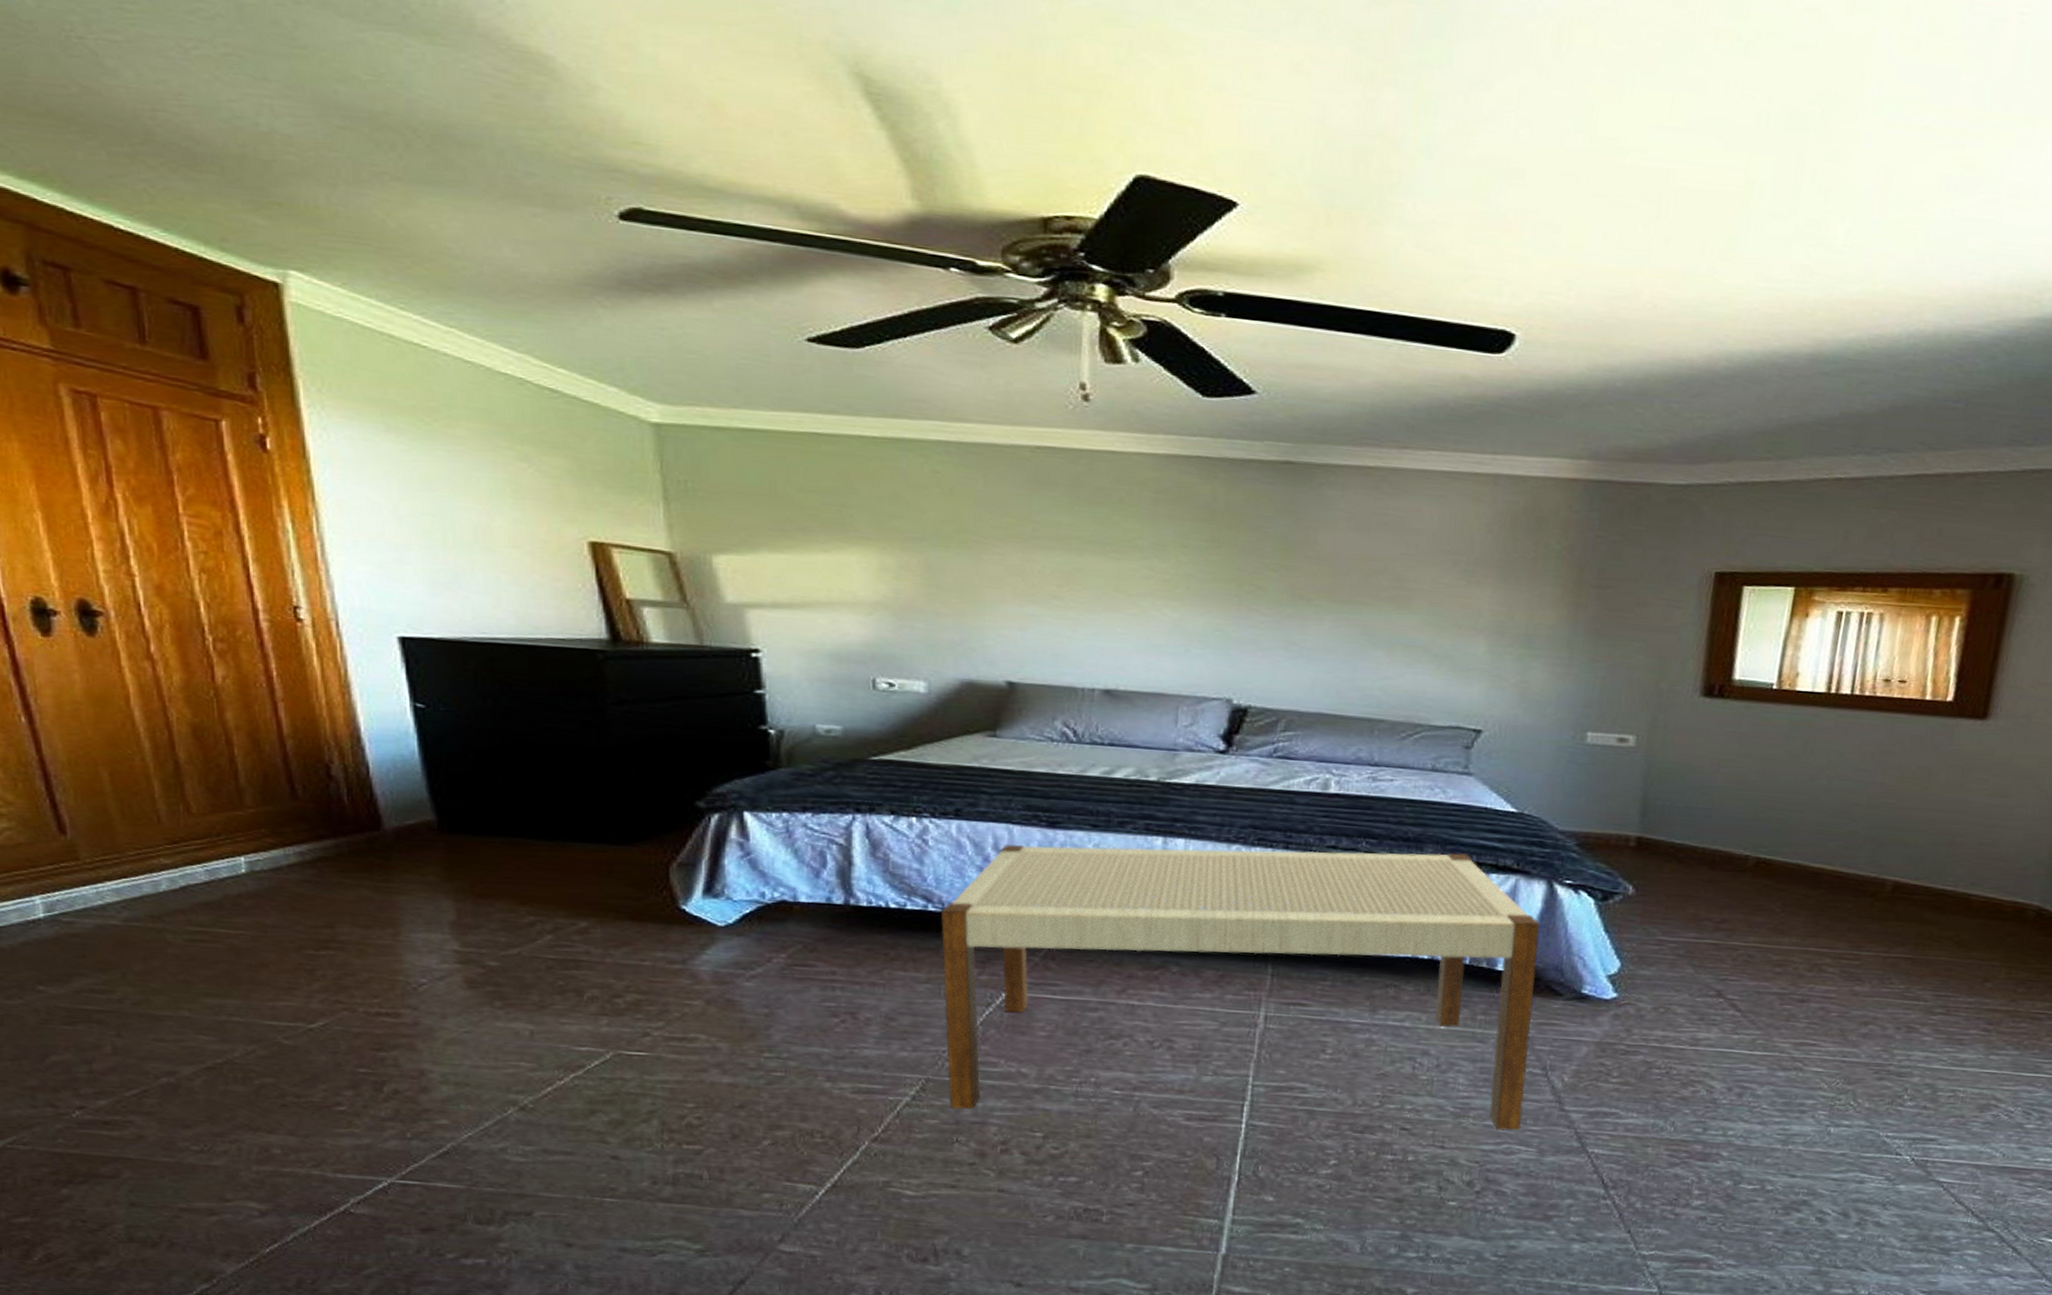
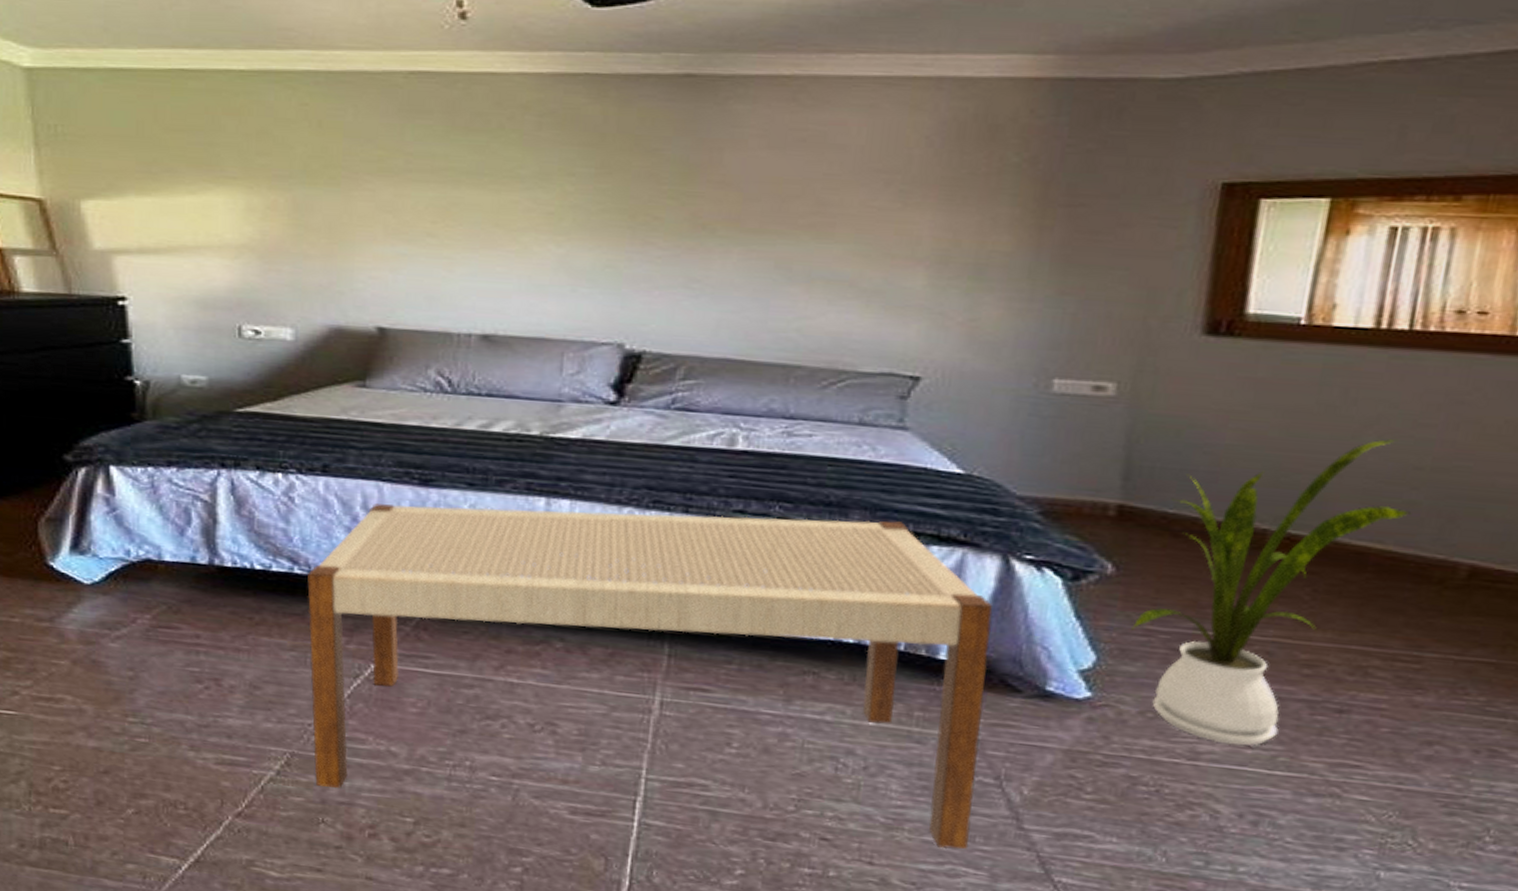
house plant: none [1647,781,1853,1032] -> present [1131,438,1412,746]

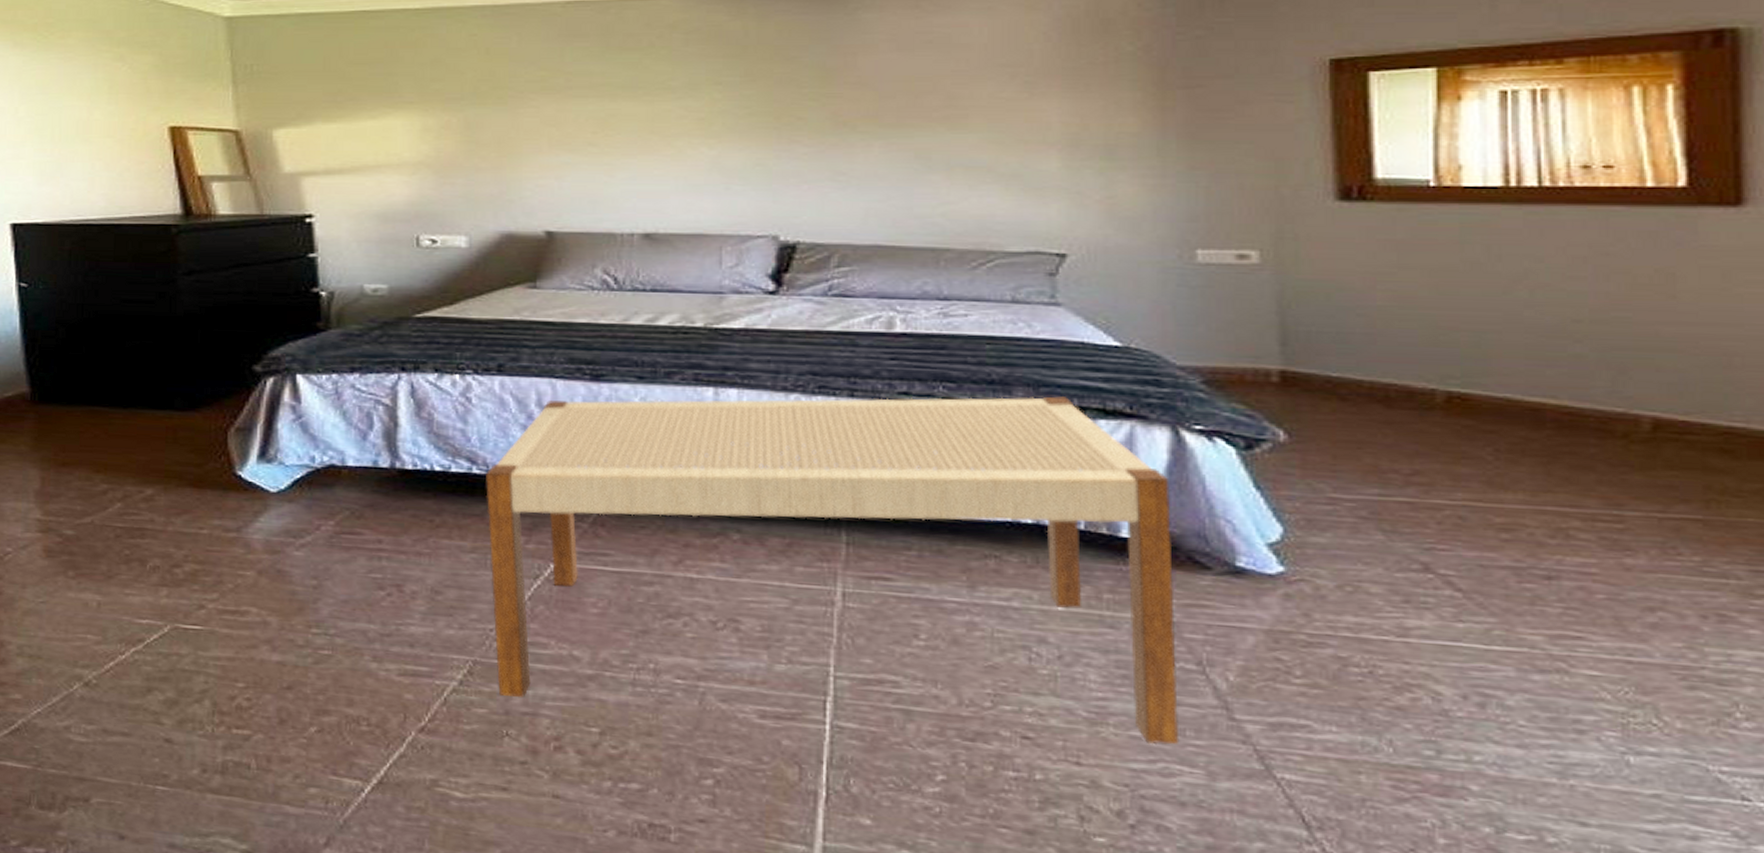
house plant: present [1131,438,1412,746] -> none [1314,292,1580,619]

